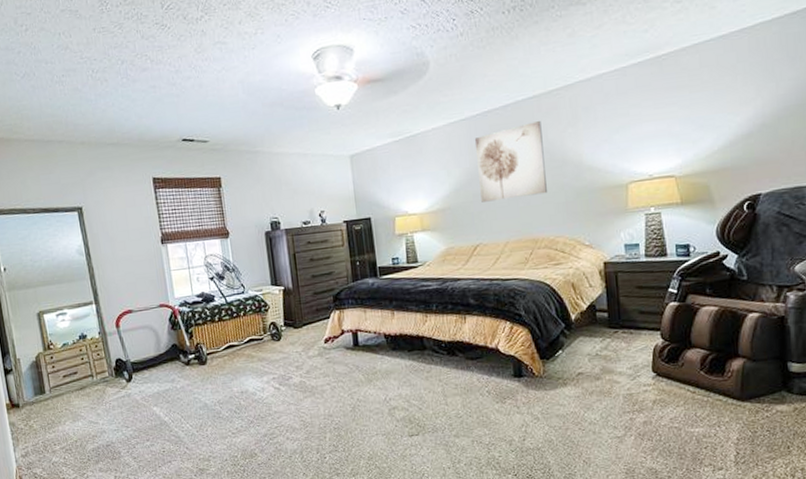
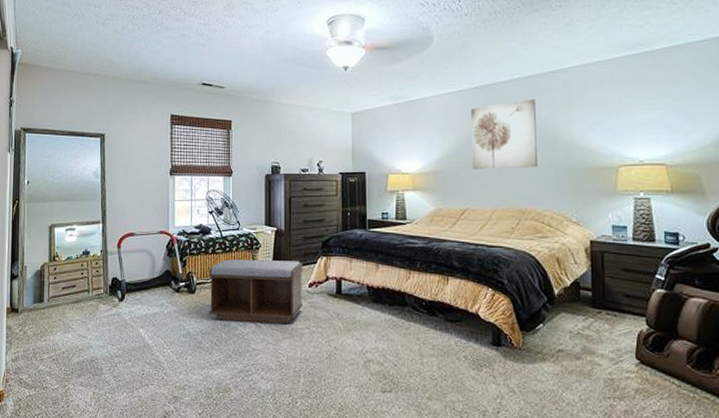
bench: none [218,318,321,388] -> present [209,259,304,325]

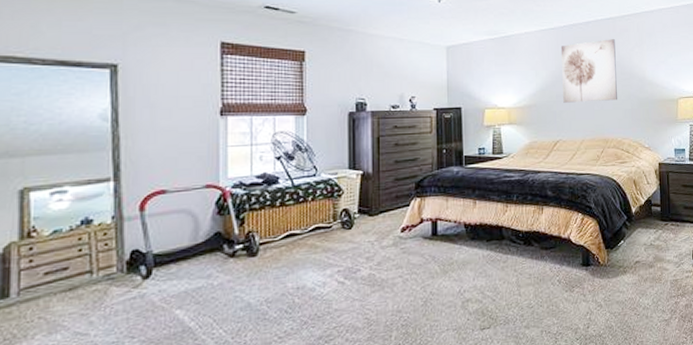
bench: present [209,259,304,325] -> none [276,205,395,284]

